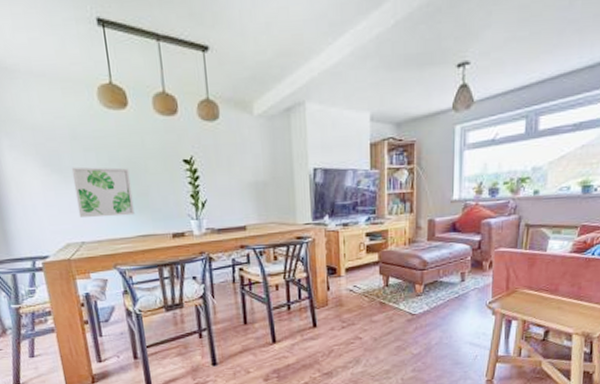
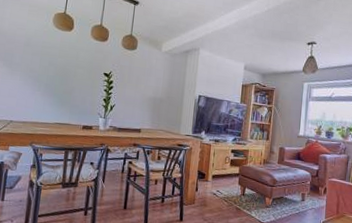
wall art: present [71,166,135,218] -> none [14,64,62,107]

